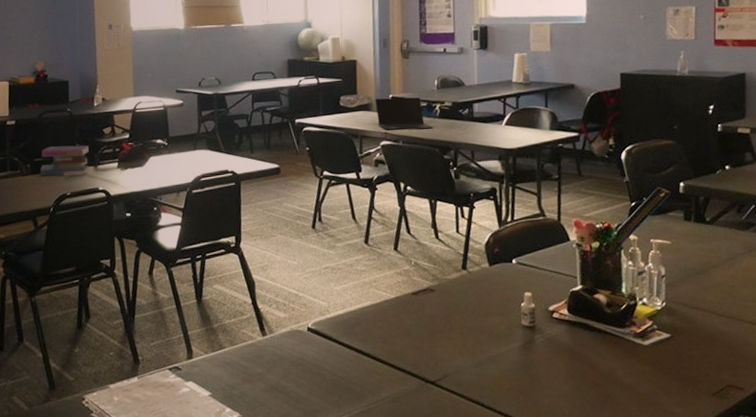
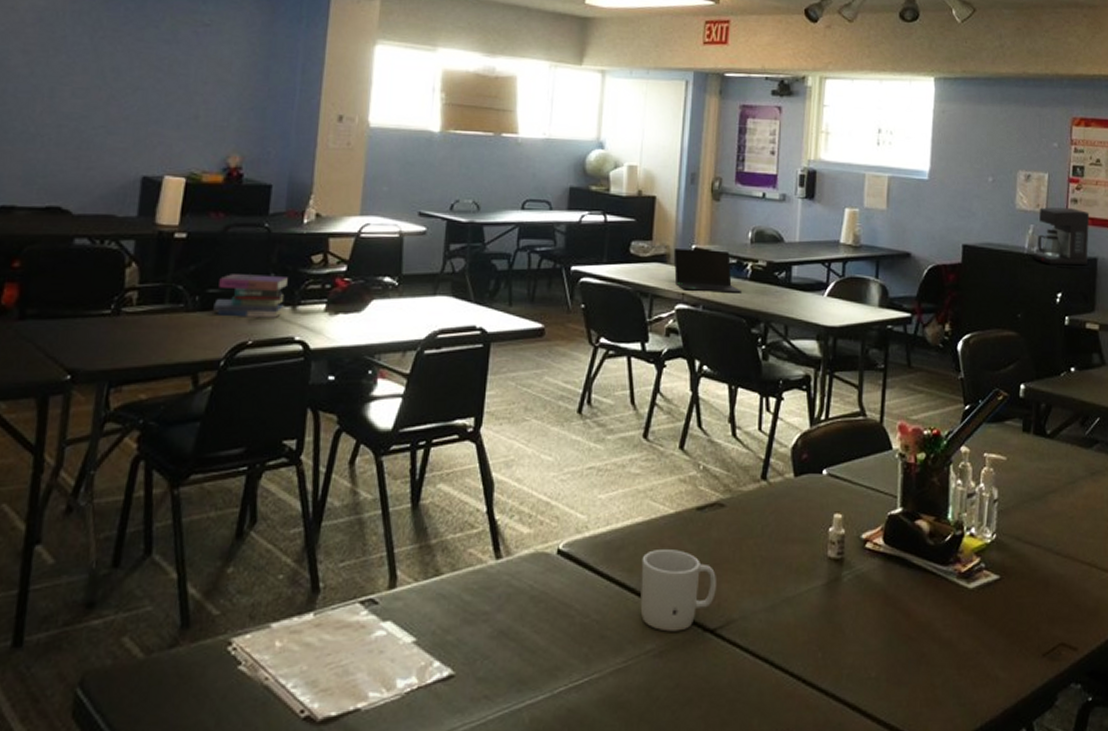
mug: none [372,324,434,384] -> present [640,548,718,632]
coffee maker: none [685,33,737,83] -> present [1033,207,1090,266]

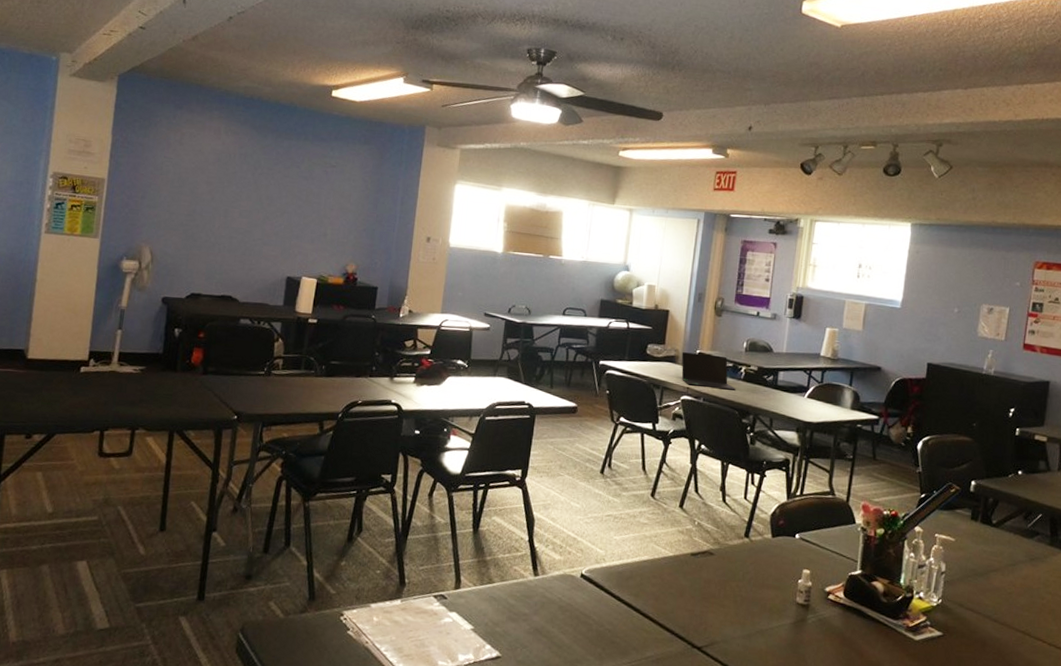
books: present [213,274,289,318] -> none [335,351,389,385]
mug: present [640,548,718,632] -> none [643,581,705,645]
coffee maker: present [1033,207,1090,266] -> none [990,336,1045,388]

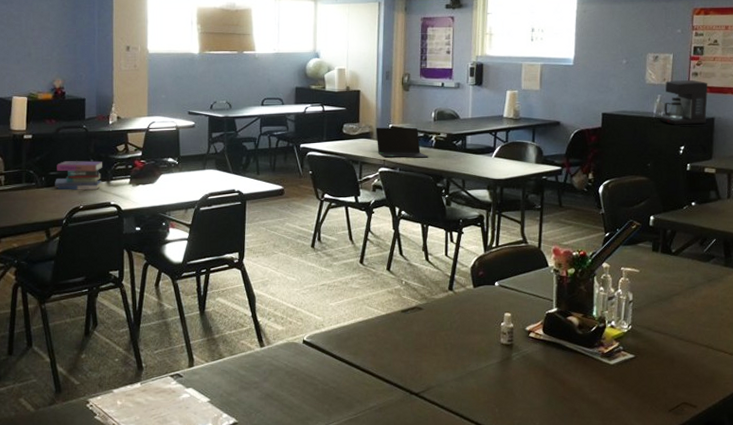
books: none [335,351,389,385] -> present [55,161,103,191]
coffee maker: none [990,336,1045,388] -> present [660,80,708,125]

